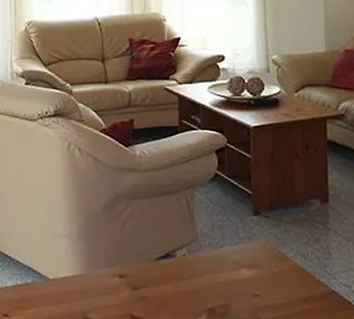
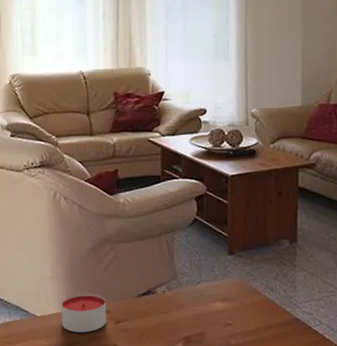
candle: none [75,254,123,299] -> present [61,293,107,332]

